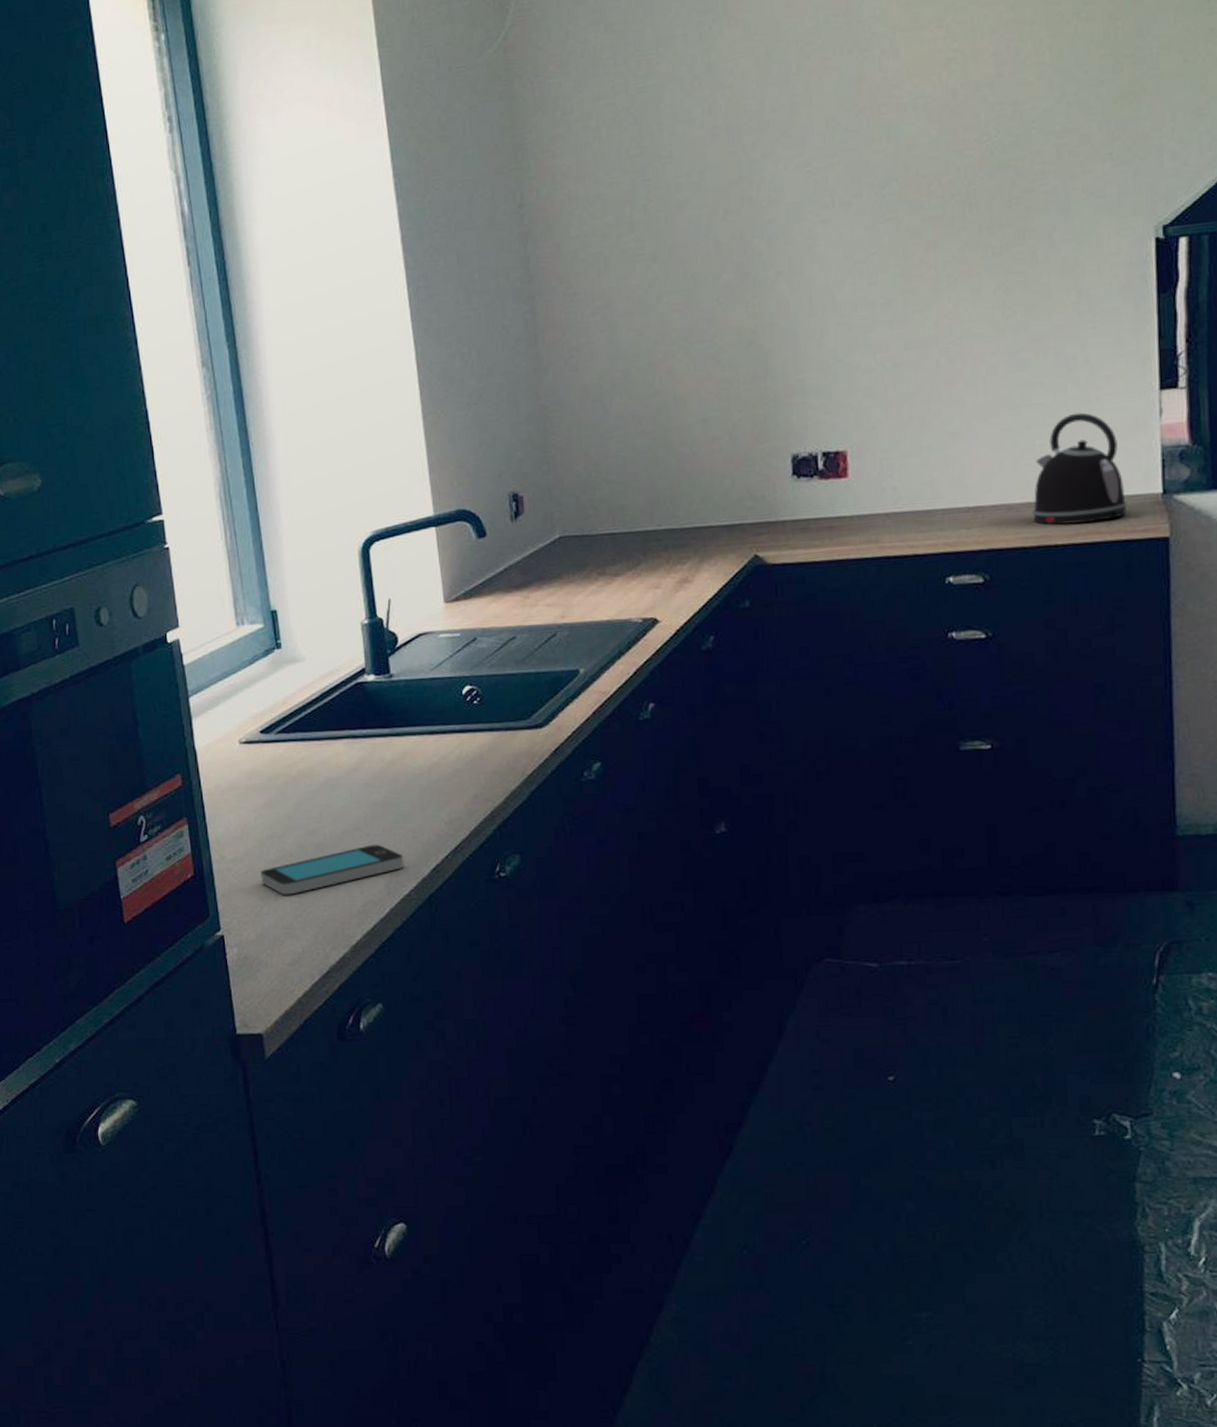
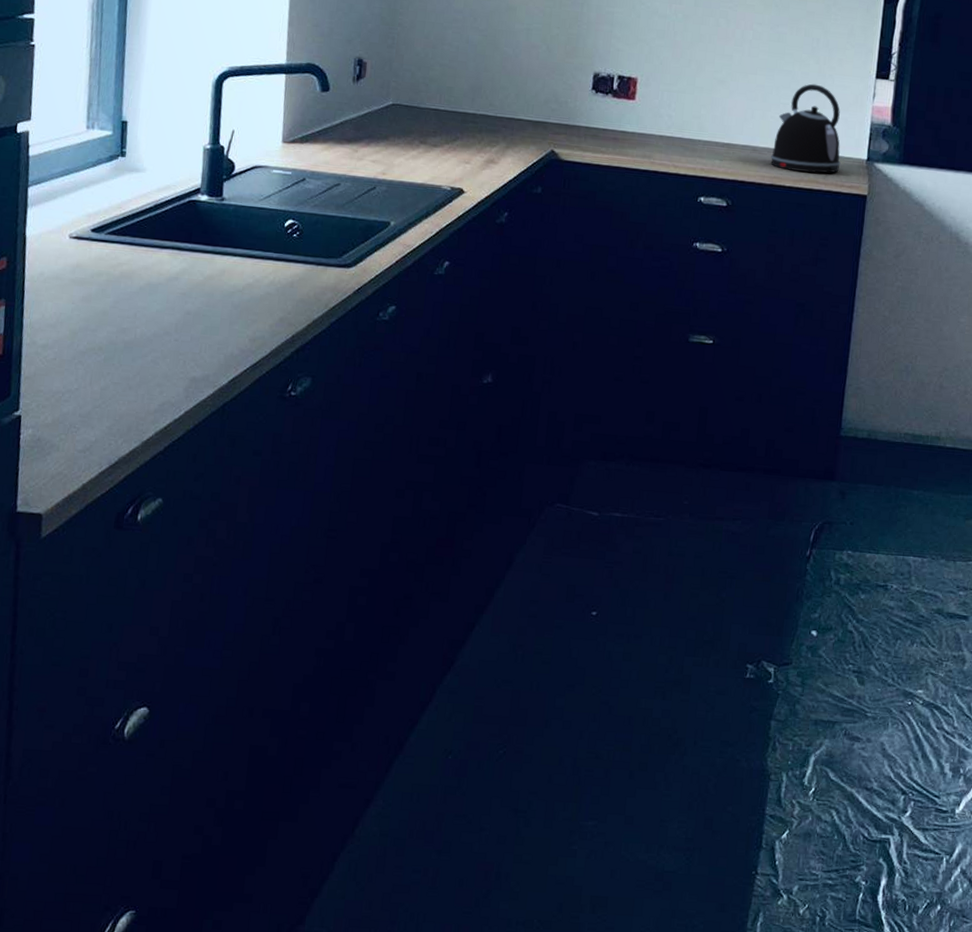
smartphone: present [260,844,405,895] -> none [67,349,206,386]

